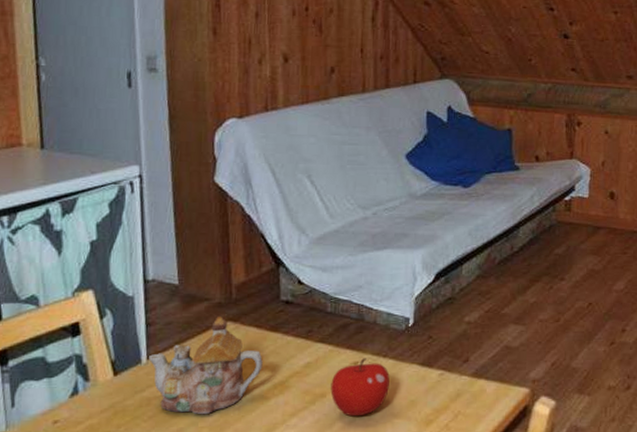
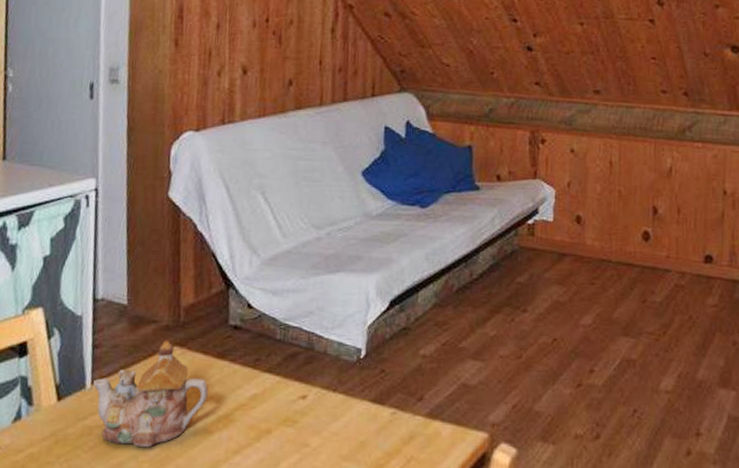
fruit: present [330,358,390,417] -> none [276,392,339,457]

